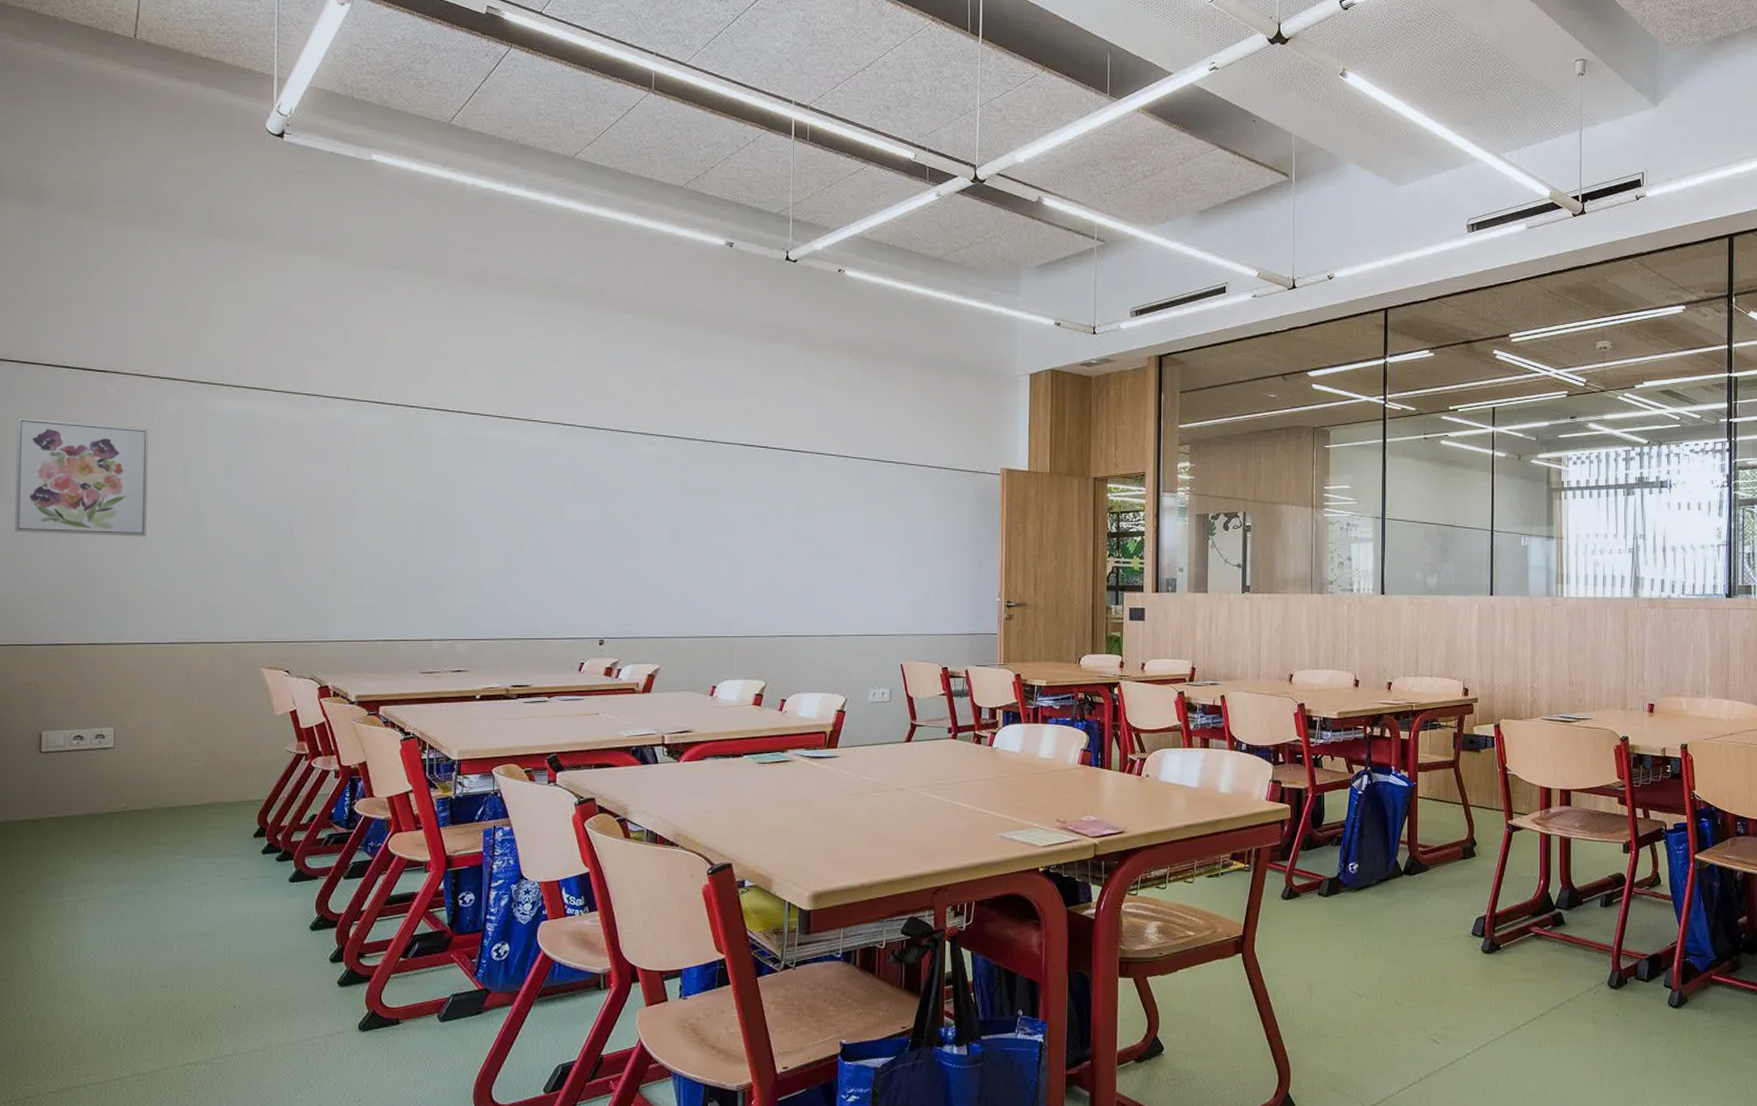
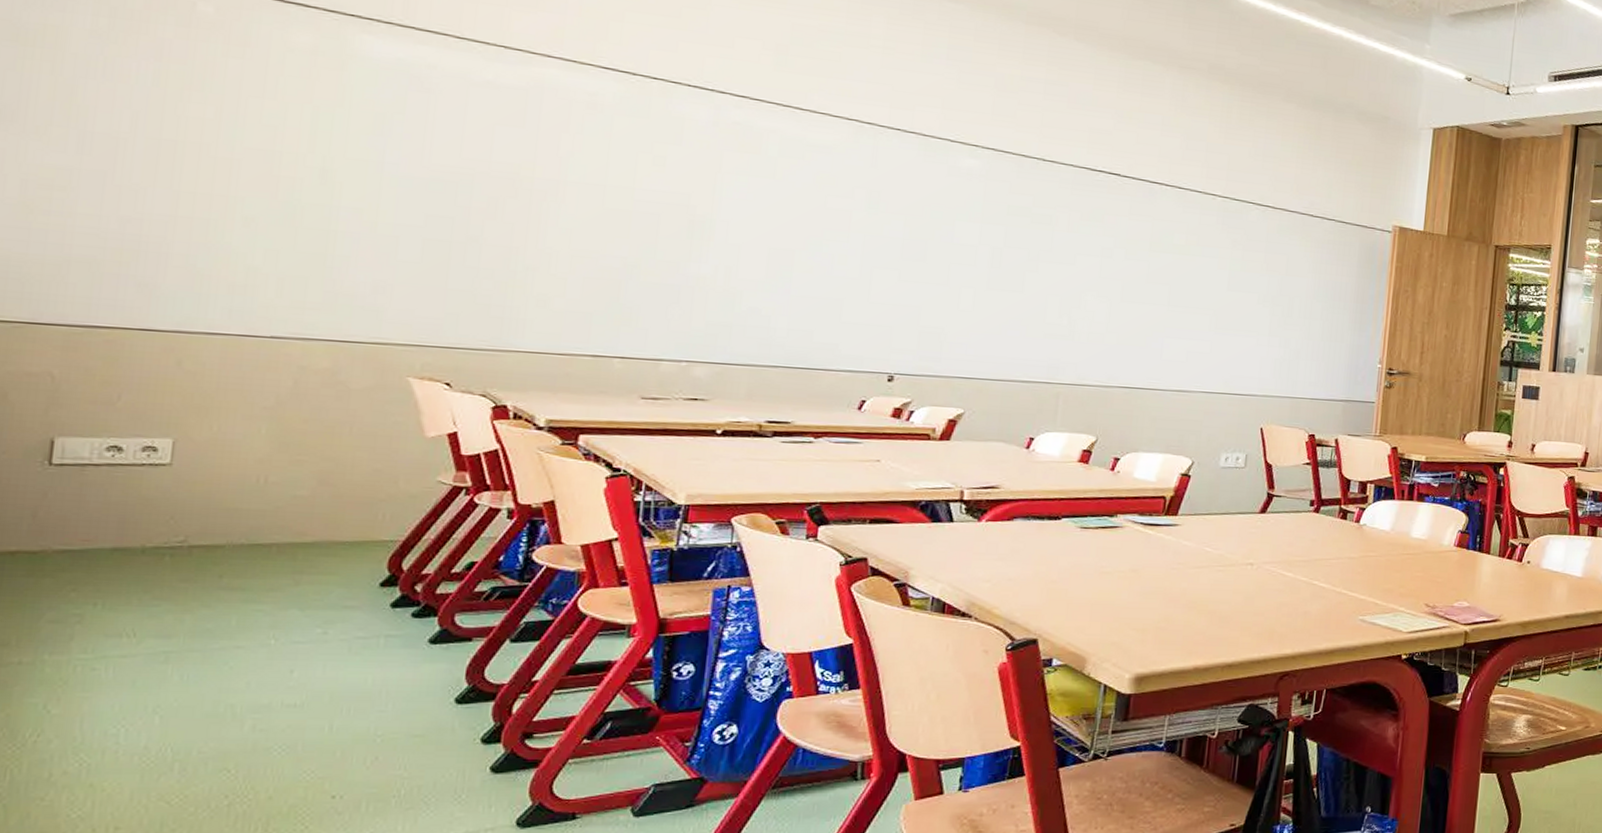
wall art: present [14,417,149,537] -> none [32,25,261,200]

